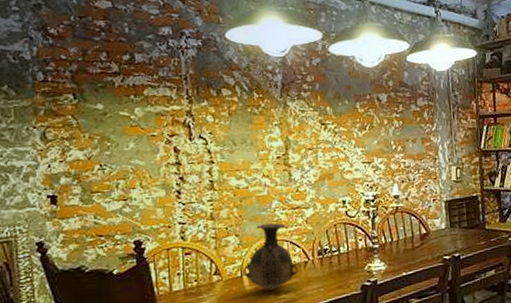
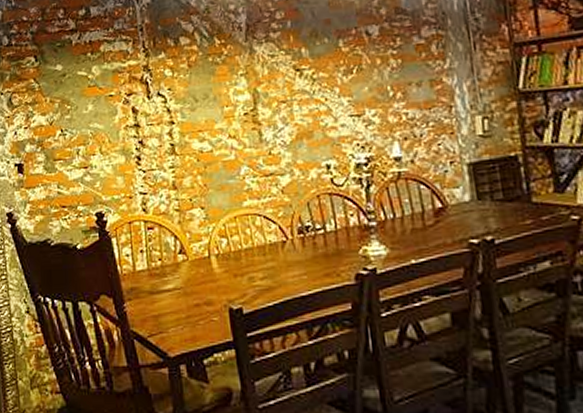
vase: present [243,223,298,292] -> none [211,193,275,277]

